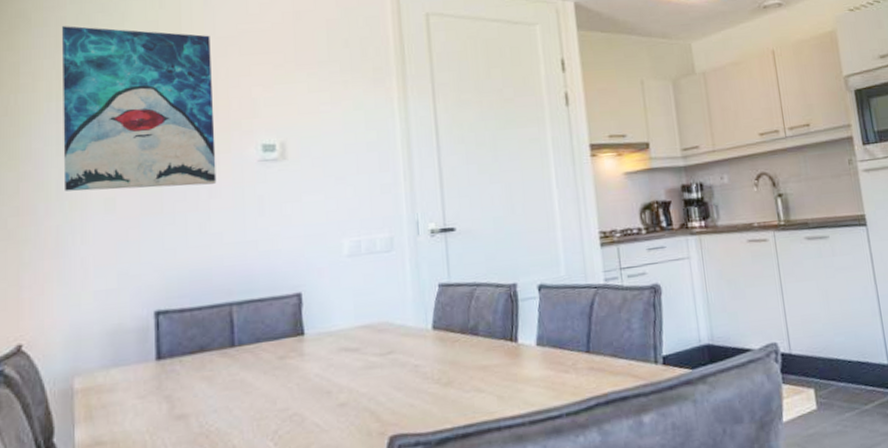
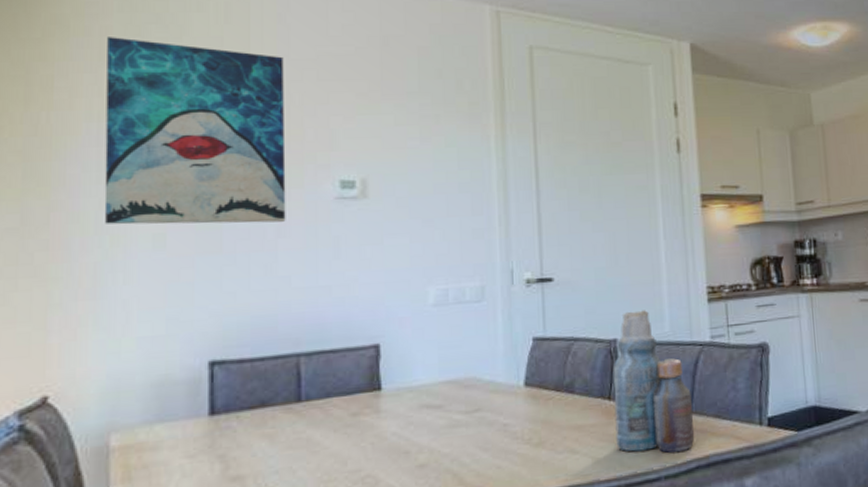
bottle: none [513,255,593,392] -> present [612,310,695,453]

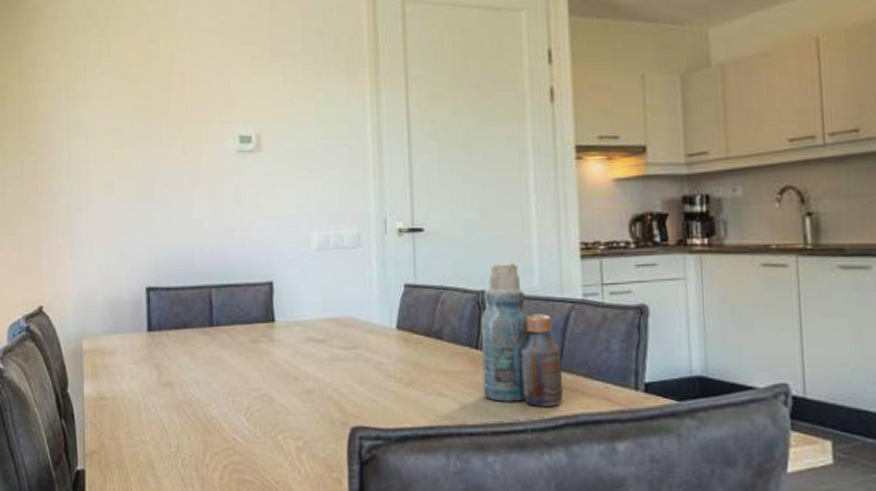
wall art: present [104,37,286,225] -> none [69,19,199,174]

